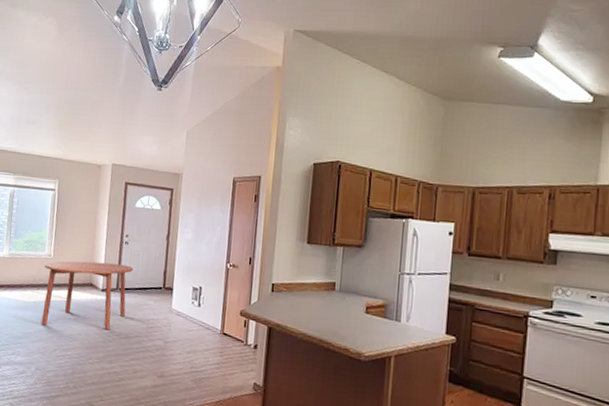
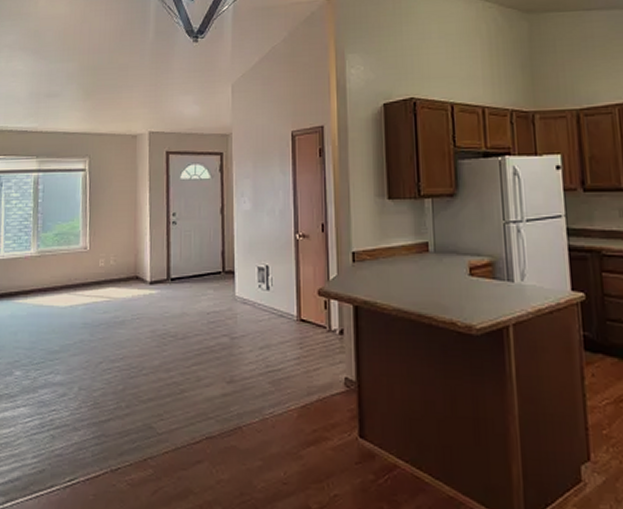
dining table: present [41,261,133,330] -> none [80,249,184,334]

